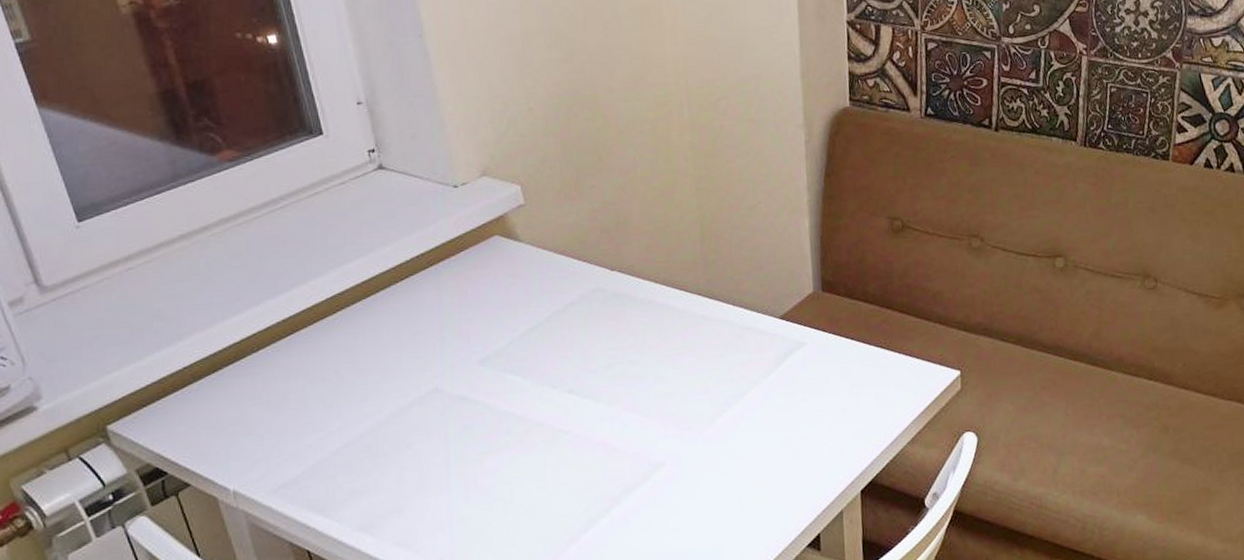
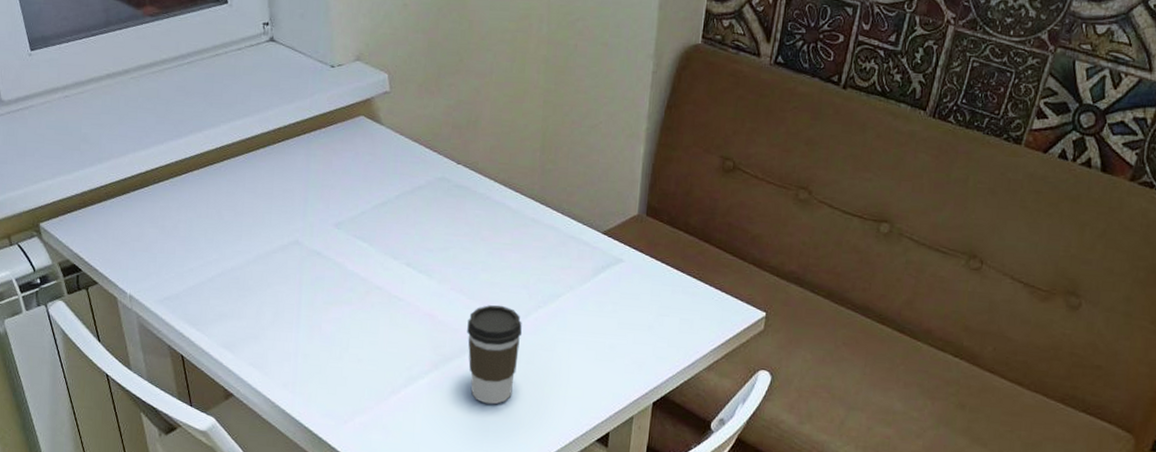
coffee cup: none [646,416,709,532] -> present [467,305,523,405]

